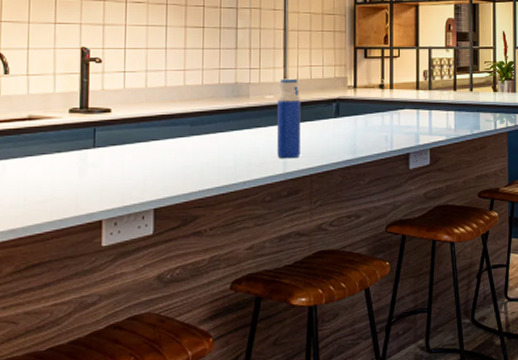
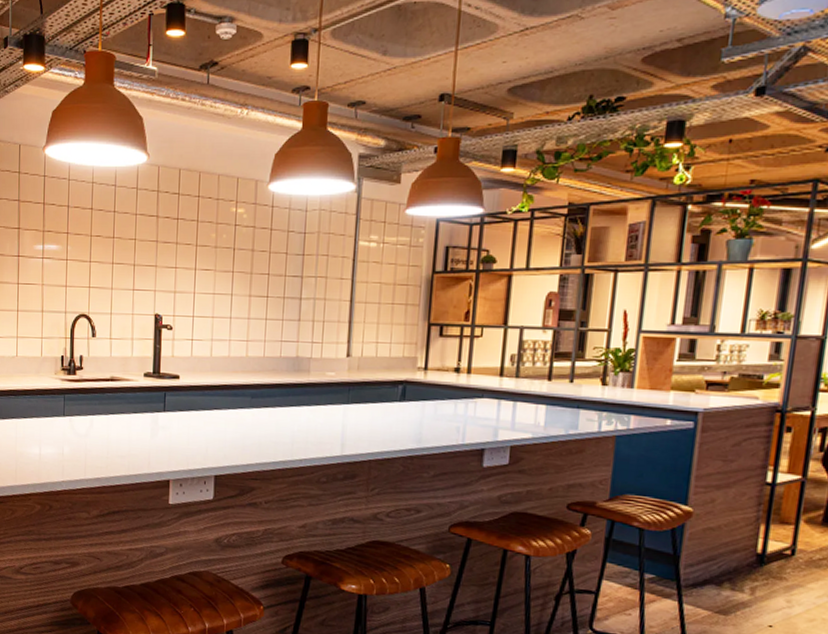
water bottle: present [277,78,301,159] -> none [335,355,364,441]

